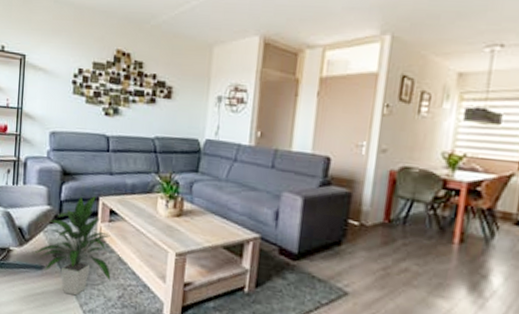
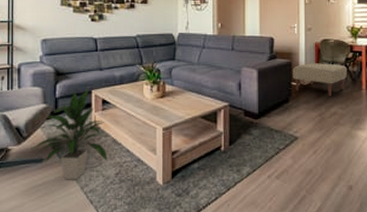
ottoman: none [351,197,433,246] -> present [293,63,347,96]

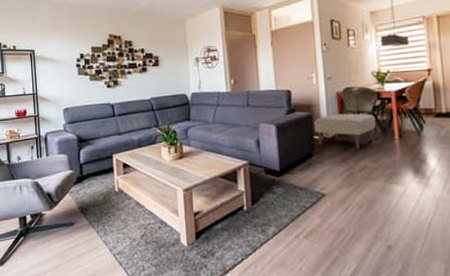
indoor plant: present [33,89,108,180] -> none [63,154,133,243]

